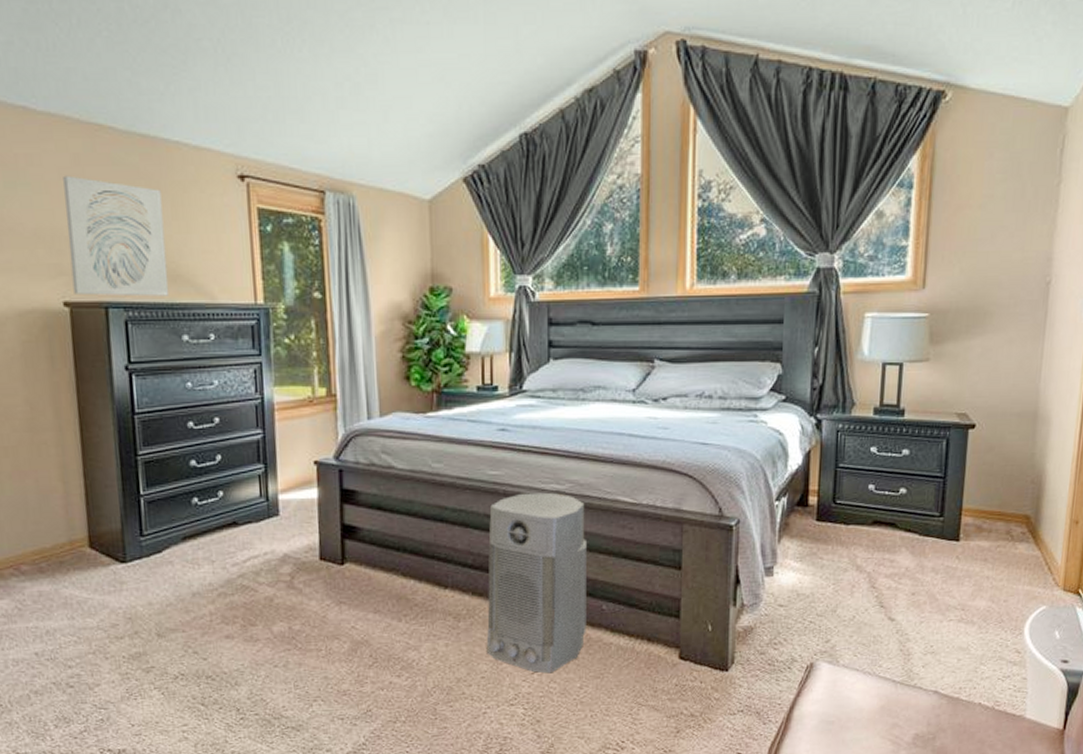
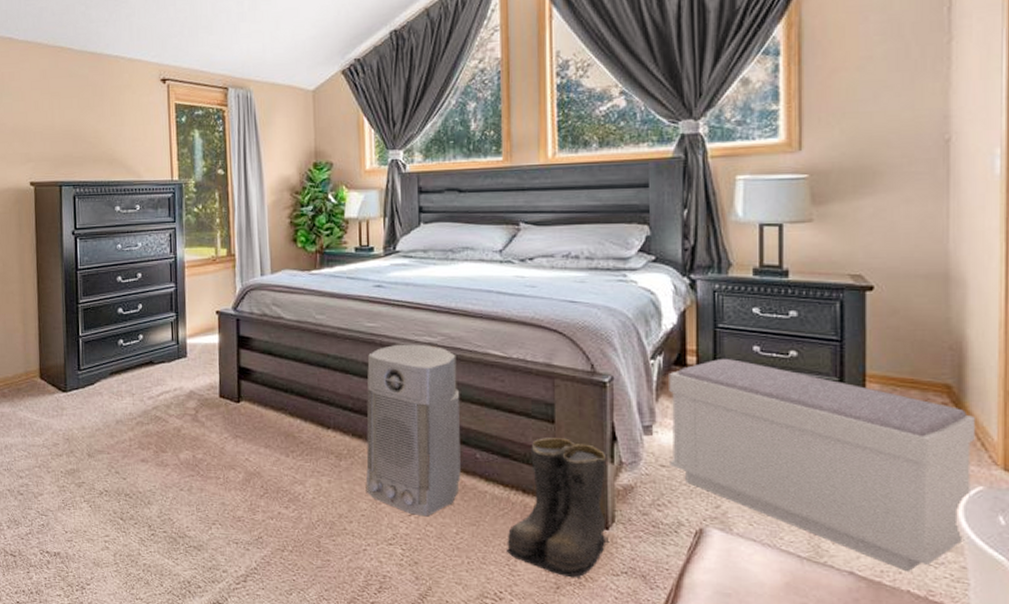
wall art: present [63,175,170,297] -> none [34,86,107,177]
boots: none [629,584,730,721] -> present [506,438,608,578]
bench: none [787,497,1046,687] -> present [669,358,976,572]

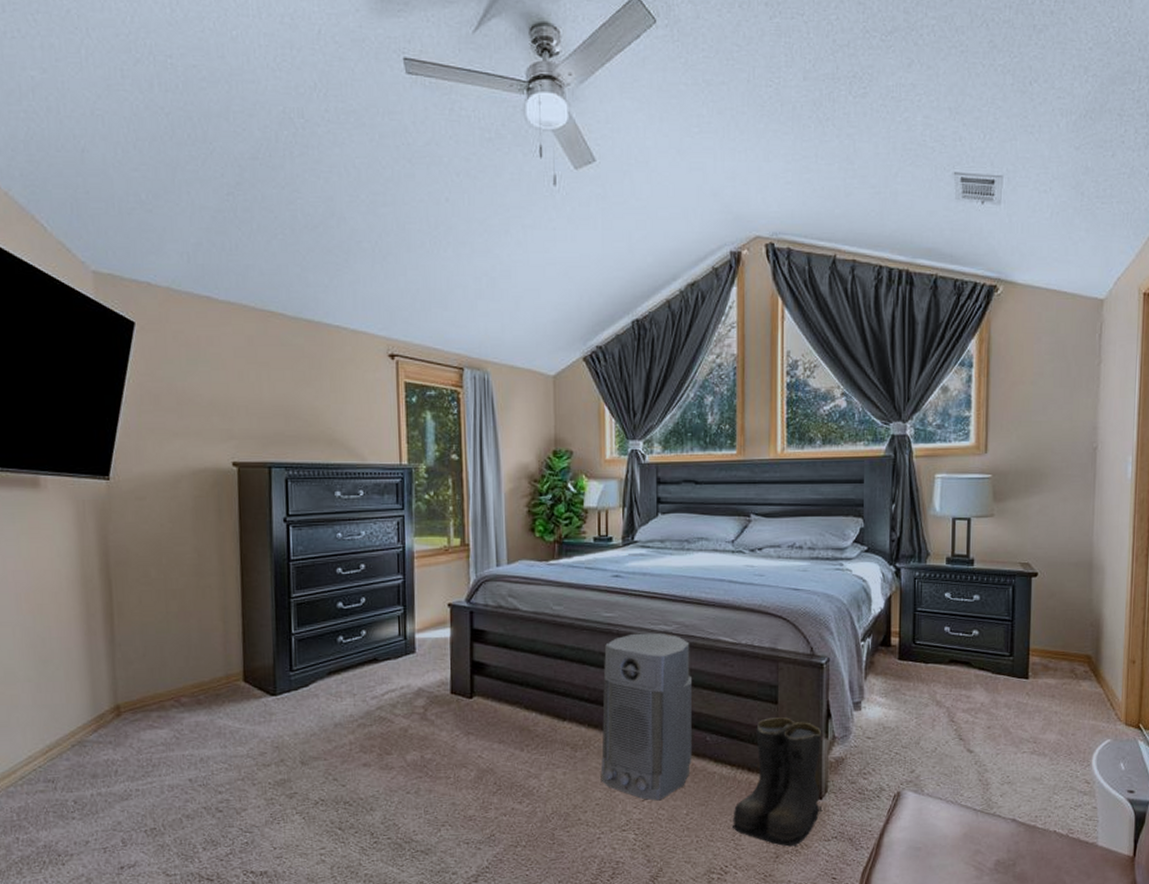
bench: present [669,358,976,572] -> none [875,638,1108,816]

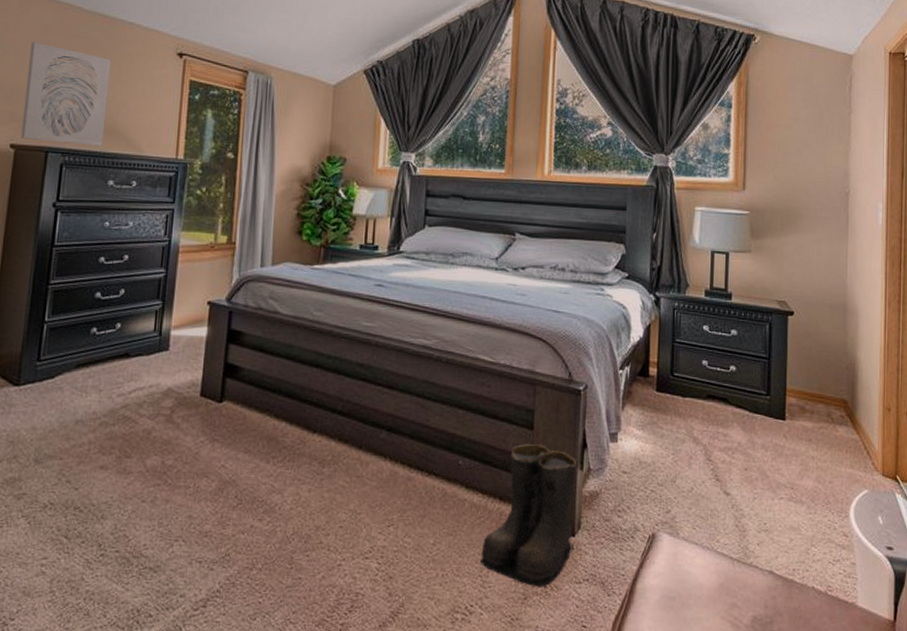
wall art: none [238,354,326,458] -> present [21,41,111,146]
air purifier: present [600,632,692,801] -> none [346,345,448,527]

